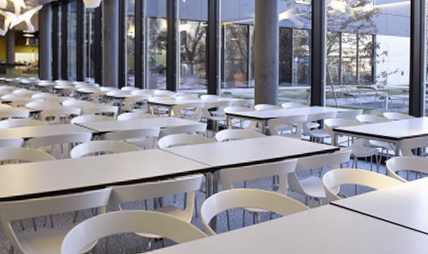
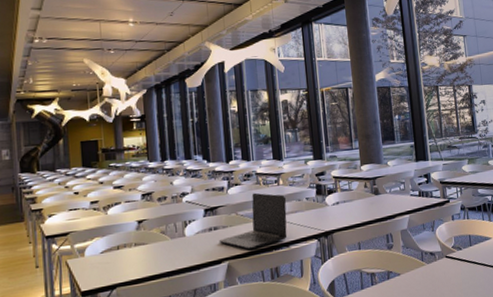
laptop: none [104,121,176,178] -> present [219,192,288,250]

